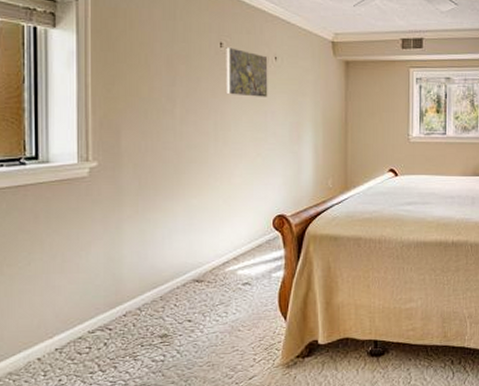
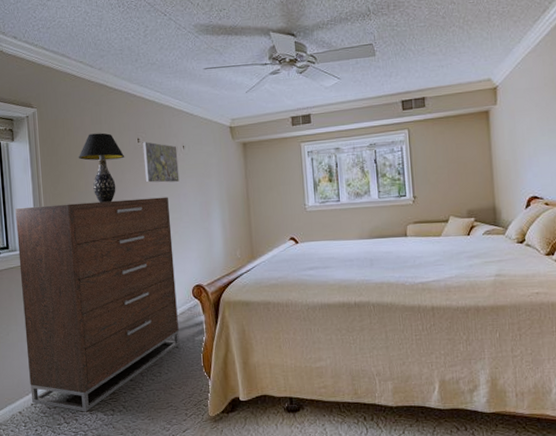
dresser: none [51,110,254,358] -> present [15,197,180,412]
table lamp: none [142,30,203,113] -> present [78,133,125,203]

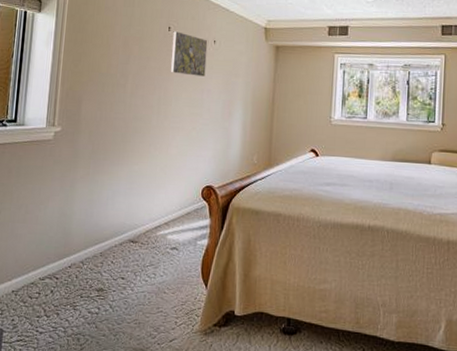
dresser: present [15,197,180,412] -> none [13,80,191,307]
table lamp: present [78,133,125,203] -> none [104,15,153,88]

